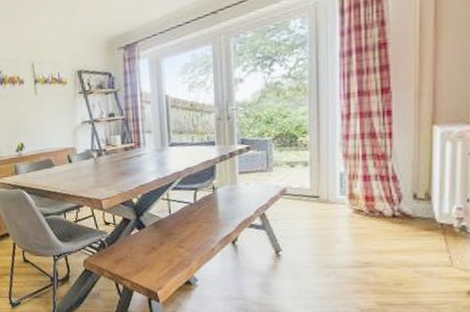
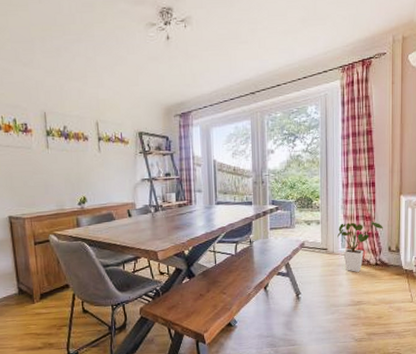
house plant: none [334,160,404,226] -> present [337,221,383,272]

